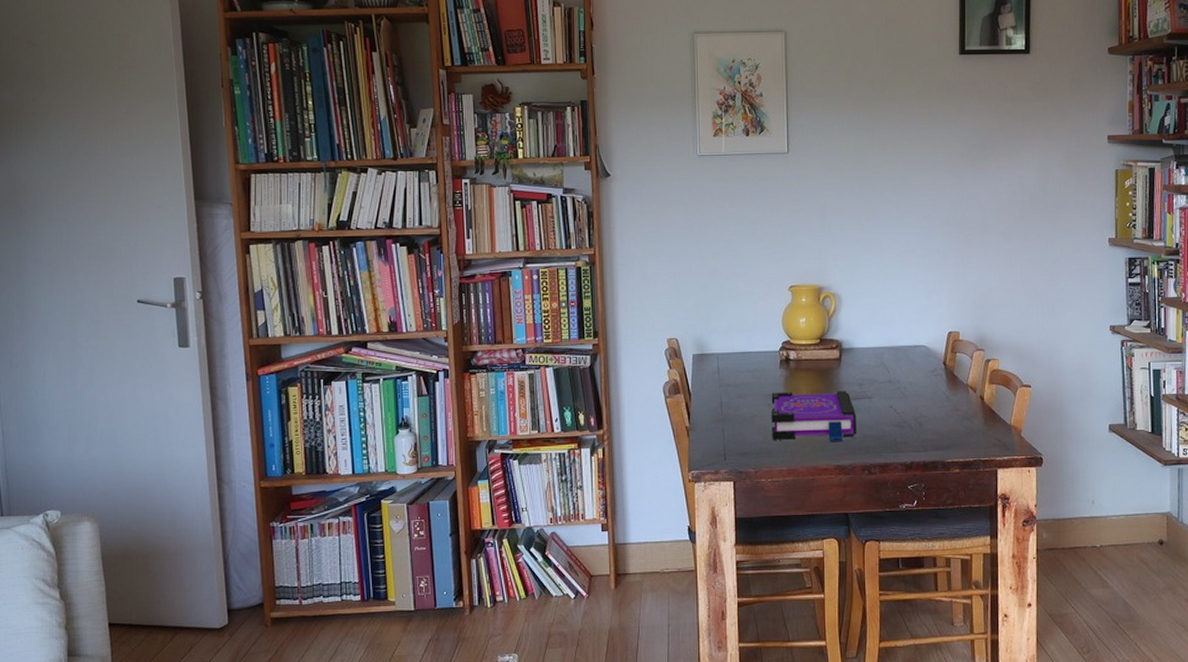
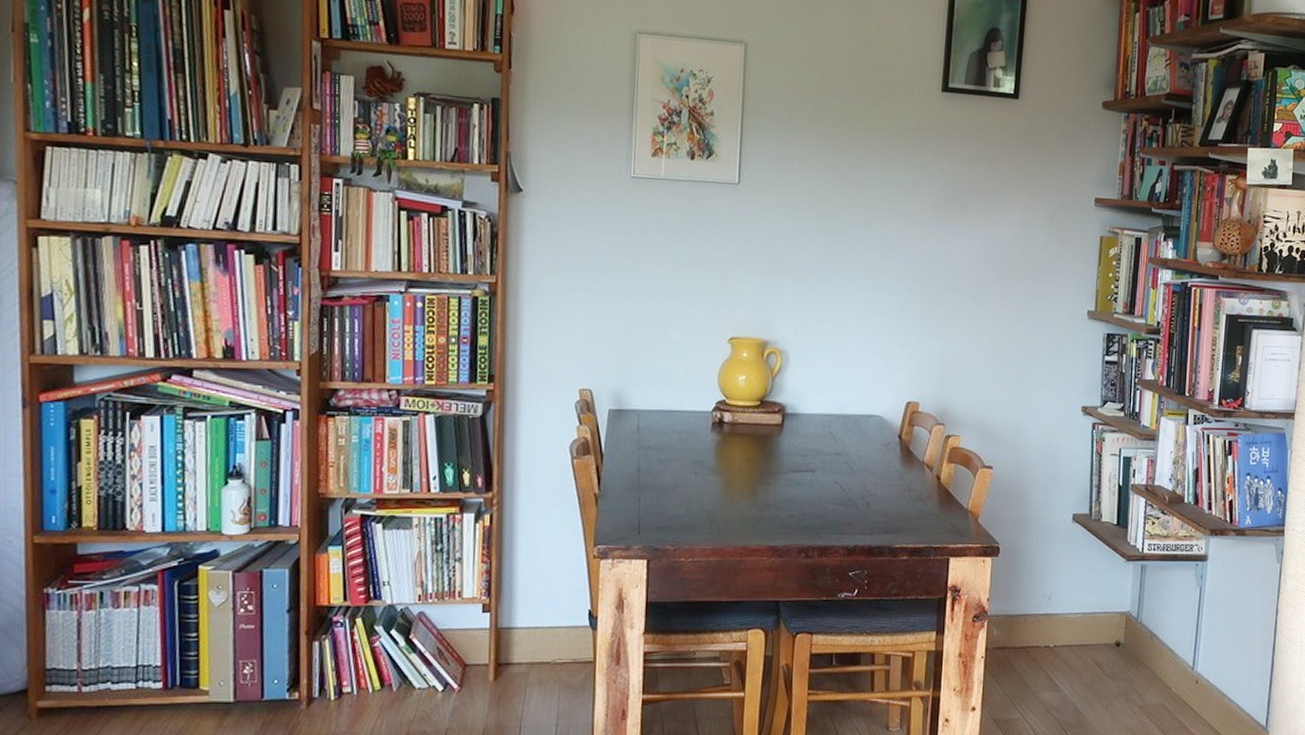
board game: present [771,391,856,443] -> none [696,458,796,520]

